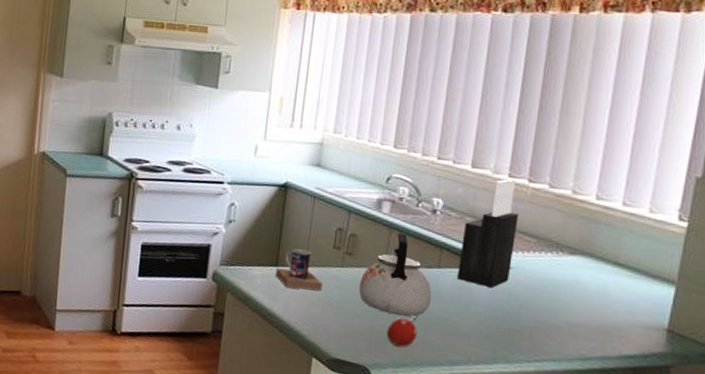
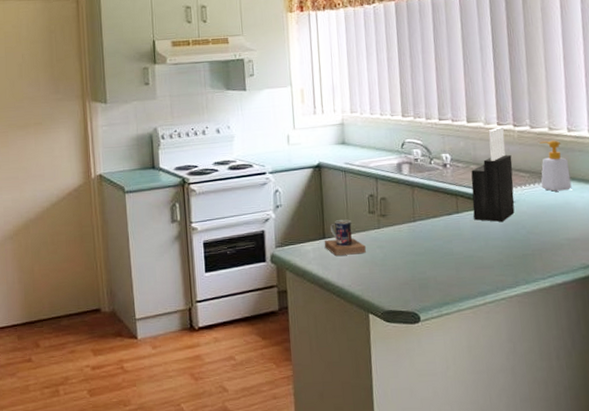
kettle: present [358,232,432,317] -> none [396,188,457,262]
fruit: present [386,317,417,348] -> none [426,261,451,289]
soap bottle: none [548,205,589,267] -> present [539,140,572,192]

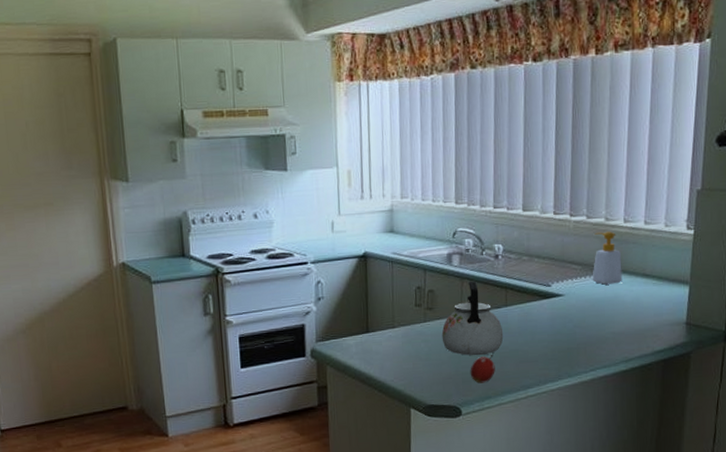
mug: present [324,219,366,256] -> none [367,313,410,350]
kettle: none [396,188,457,262] -> present [441,280,504,356]
fruit: none [426,261,451,289] -> present [470,355,495,383]
knife block: present [471,126,515,223] -> none [522,216,566,316]

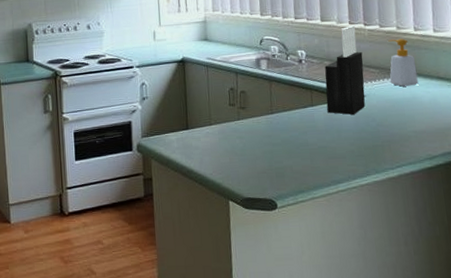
kettle: present [441,280,504,356] -> none [254,83,312,152]
fruit: present [470,355,495,383] -> none [282,151,306,178]
knife block: none [522,216,566,316] -> present [325,25,365,115]

